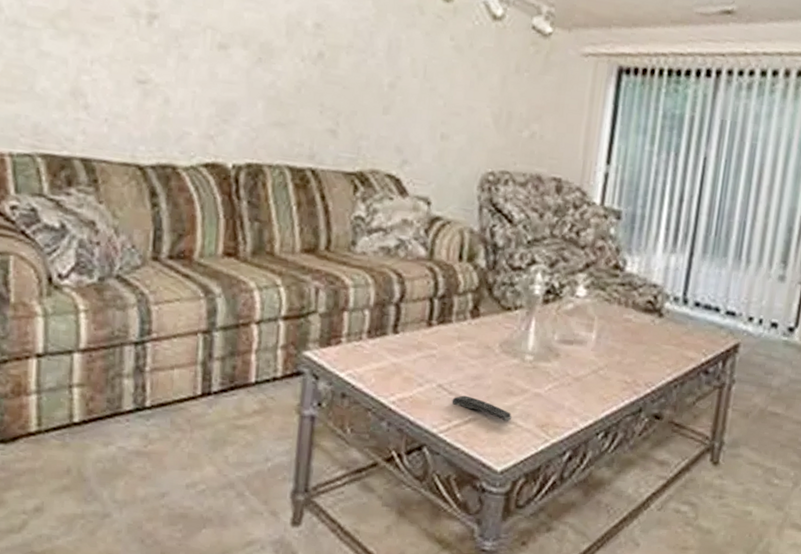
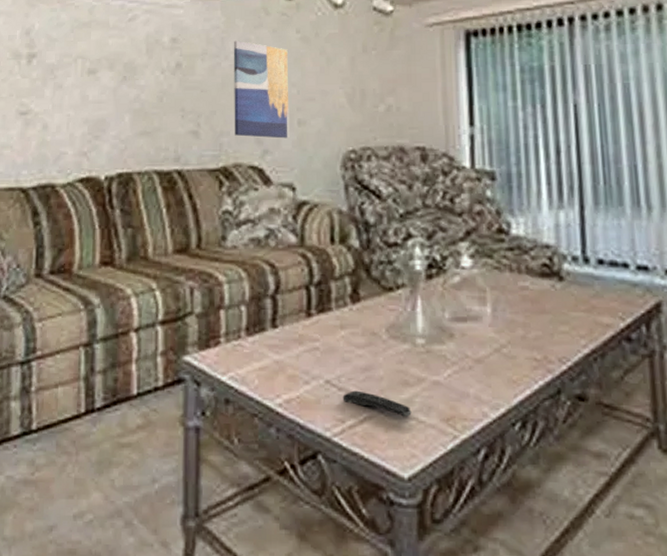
wall art: none [375,37,439,151] -> present [233,40,289,139]

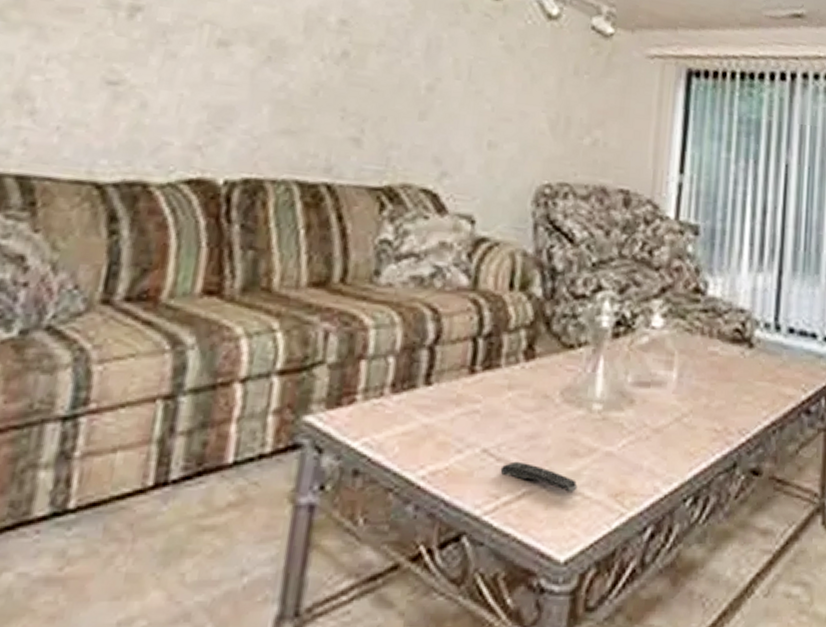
wall art: present [233,40,289,139] -> none [408,35,486,162]

